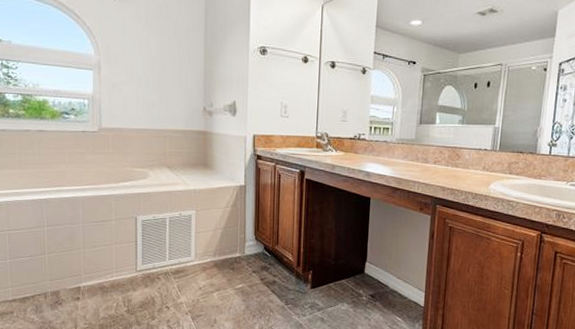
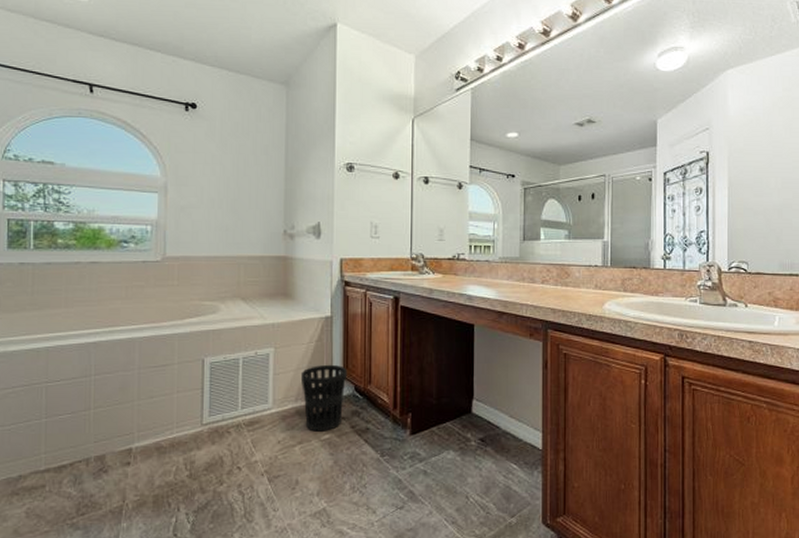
wastebasket: none [218,226,258,282] -> present [300,364,348,432]

